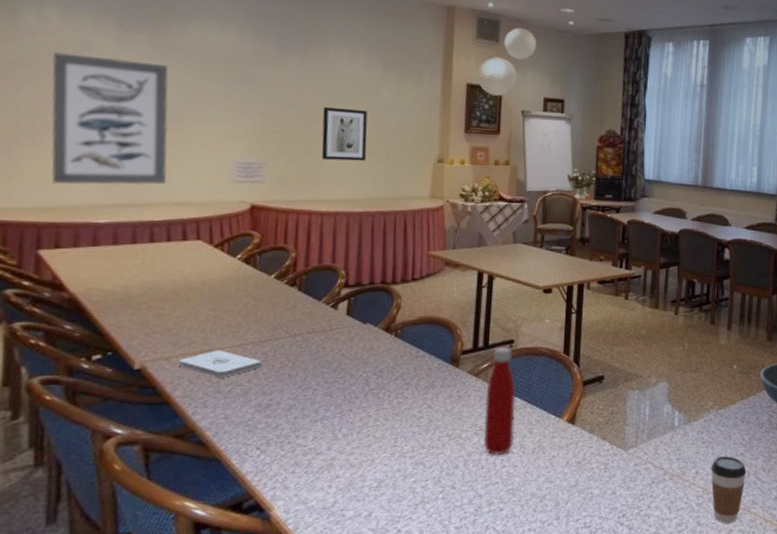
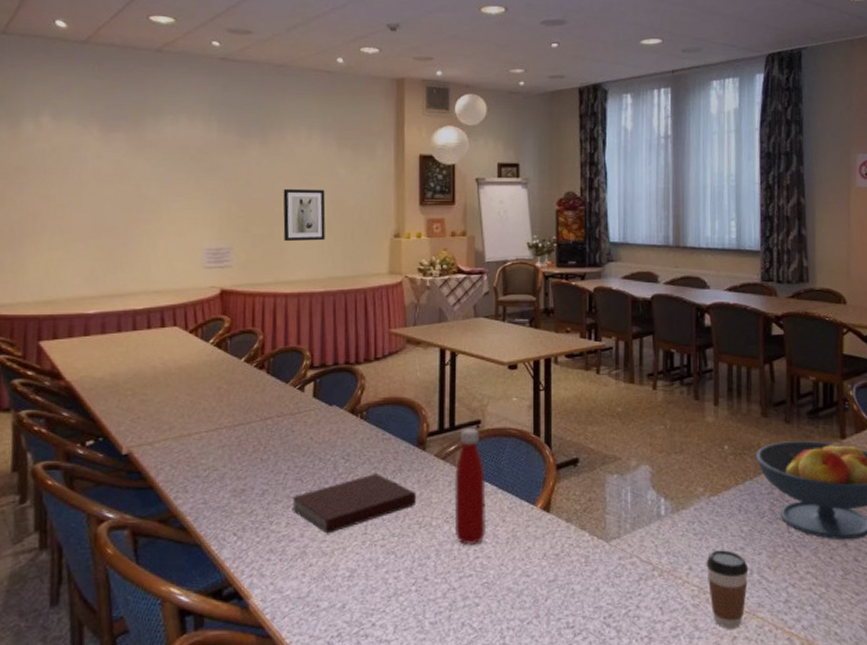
wall art: present [50,52,168,185] -> none [48,156,146,279]
notepad: present [179,350,262,378] -> none [161,434,236,462]
notebook: none [319,389,448,447] -> present [291,474,417,534]

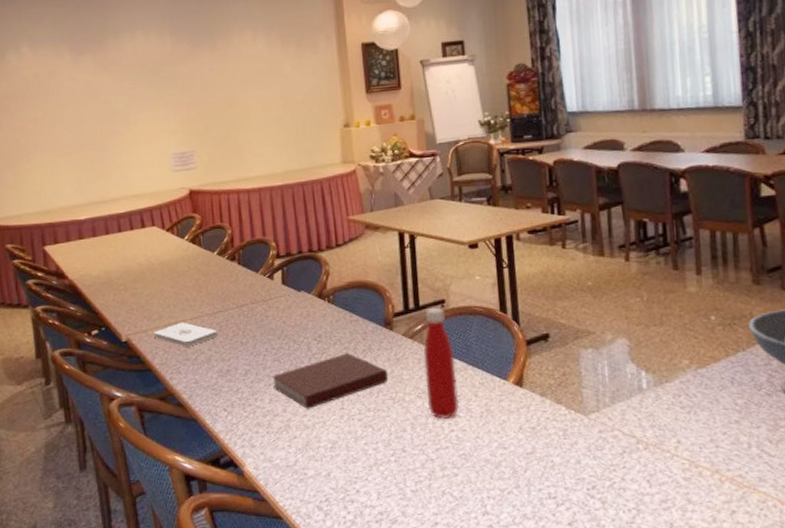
notepad: none [161,434,236,462] -> present [154,322,218,347]
wall art: present [283,188,326,242] -> none [235,87,279,141]
coffee cup: present [706,550,749,629] -> none [696,423,746,503]

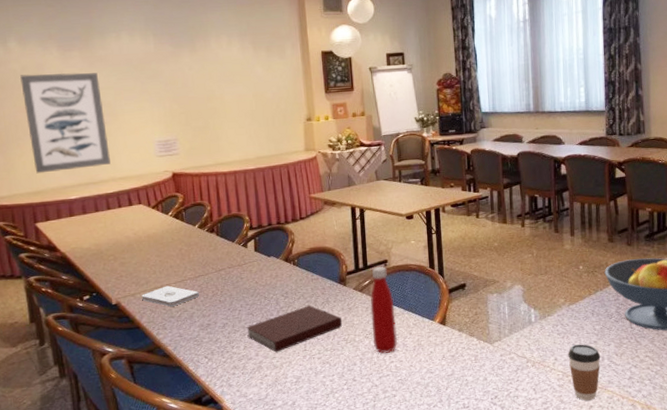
wall art: none [32,77,122,191] -> present [20,72,110,174]
coffee cup: none [696,423,746,503] -> present [568,344,601,401]

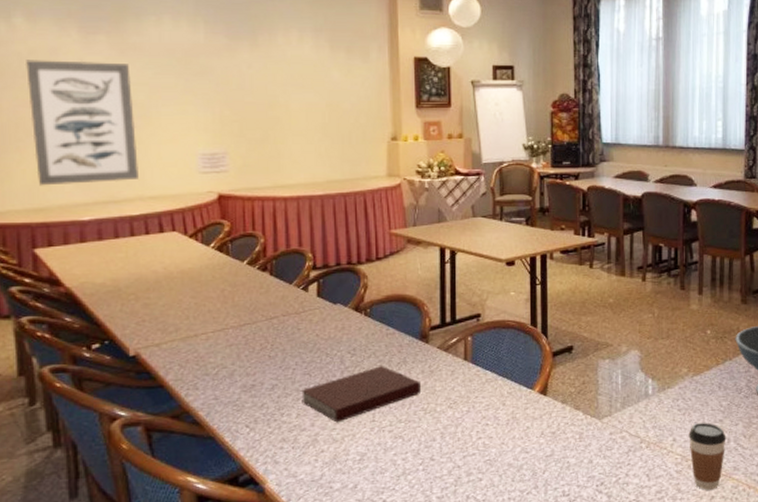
notepad: present [142,285,199,307] -> none [169,335,243,361]
bottle: present [370,267,398,354] -> none [457,322,488,428]

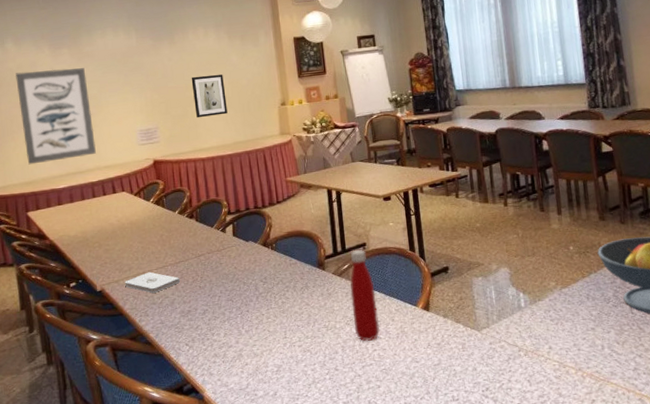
notepad: none [169,335,243,361] -> present [125,272,180,293]
wall art: none [276,92,322,146] -> present [191,74,228,118]
notebook: present [300,366,422,423] -> none [225,291,323,340]
bottle: none [457,322,488,428] -> present [350,250,381,341]
coffee cup: present [688,422,726,490] -> none [563,331,601,394]

